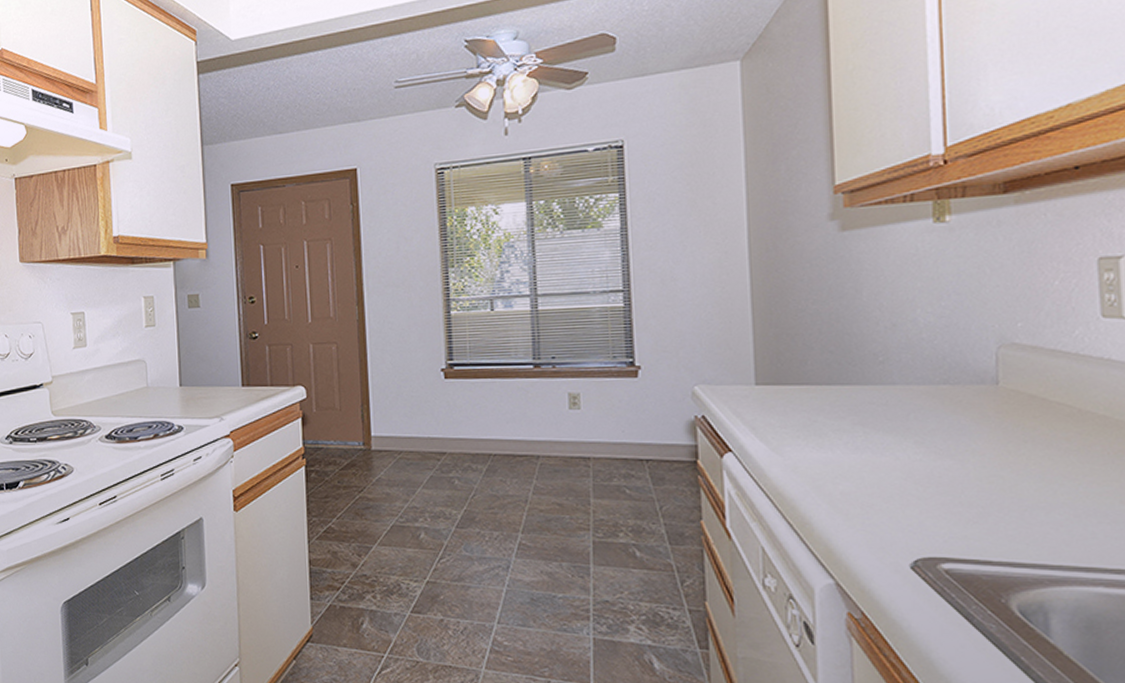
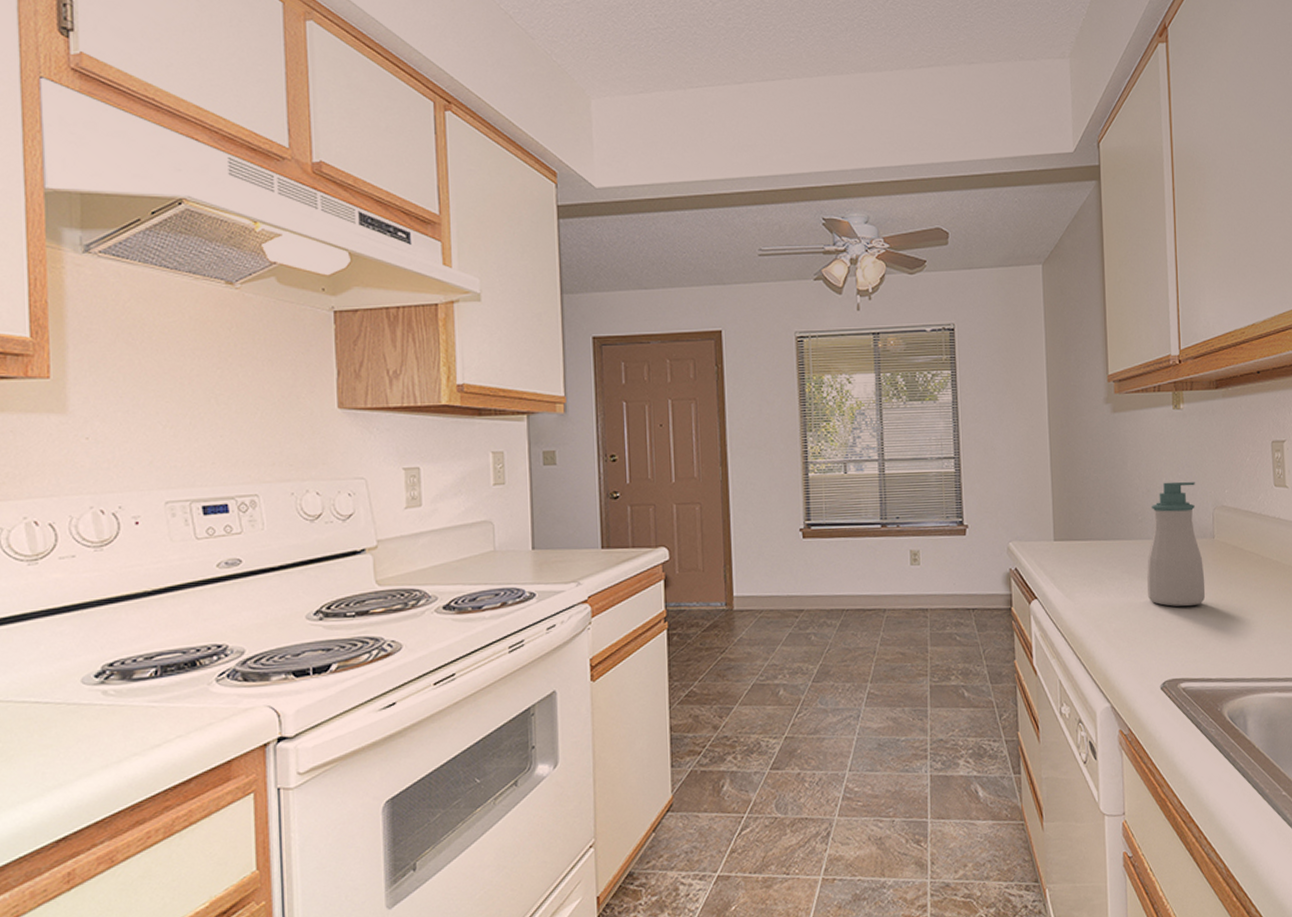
soap bottle: none [890,313,984,468] -> present [1146,481,1206,606]

